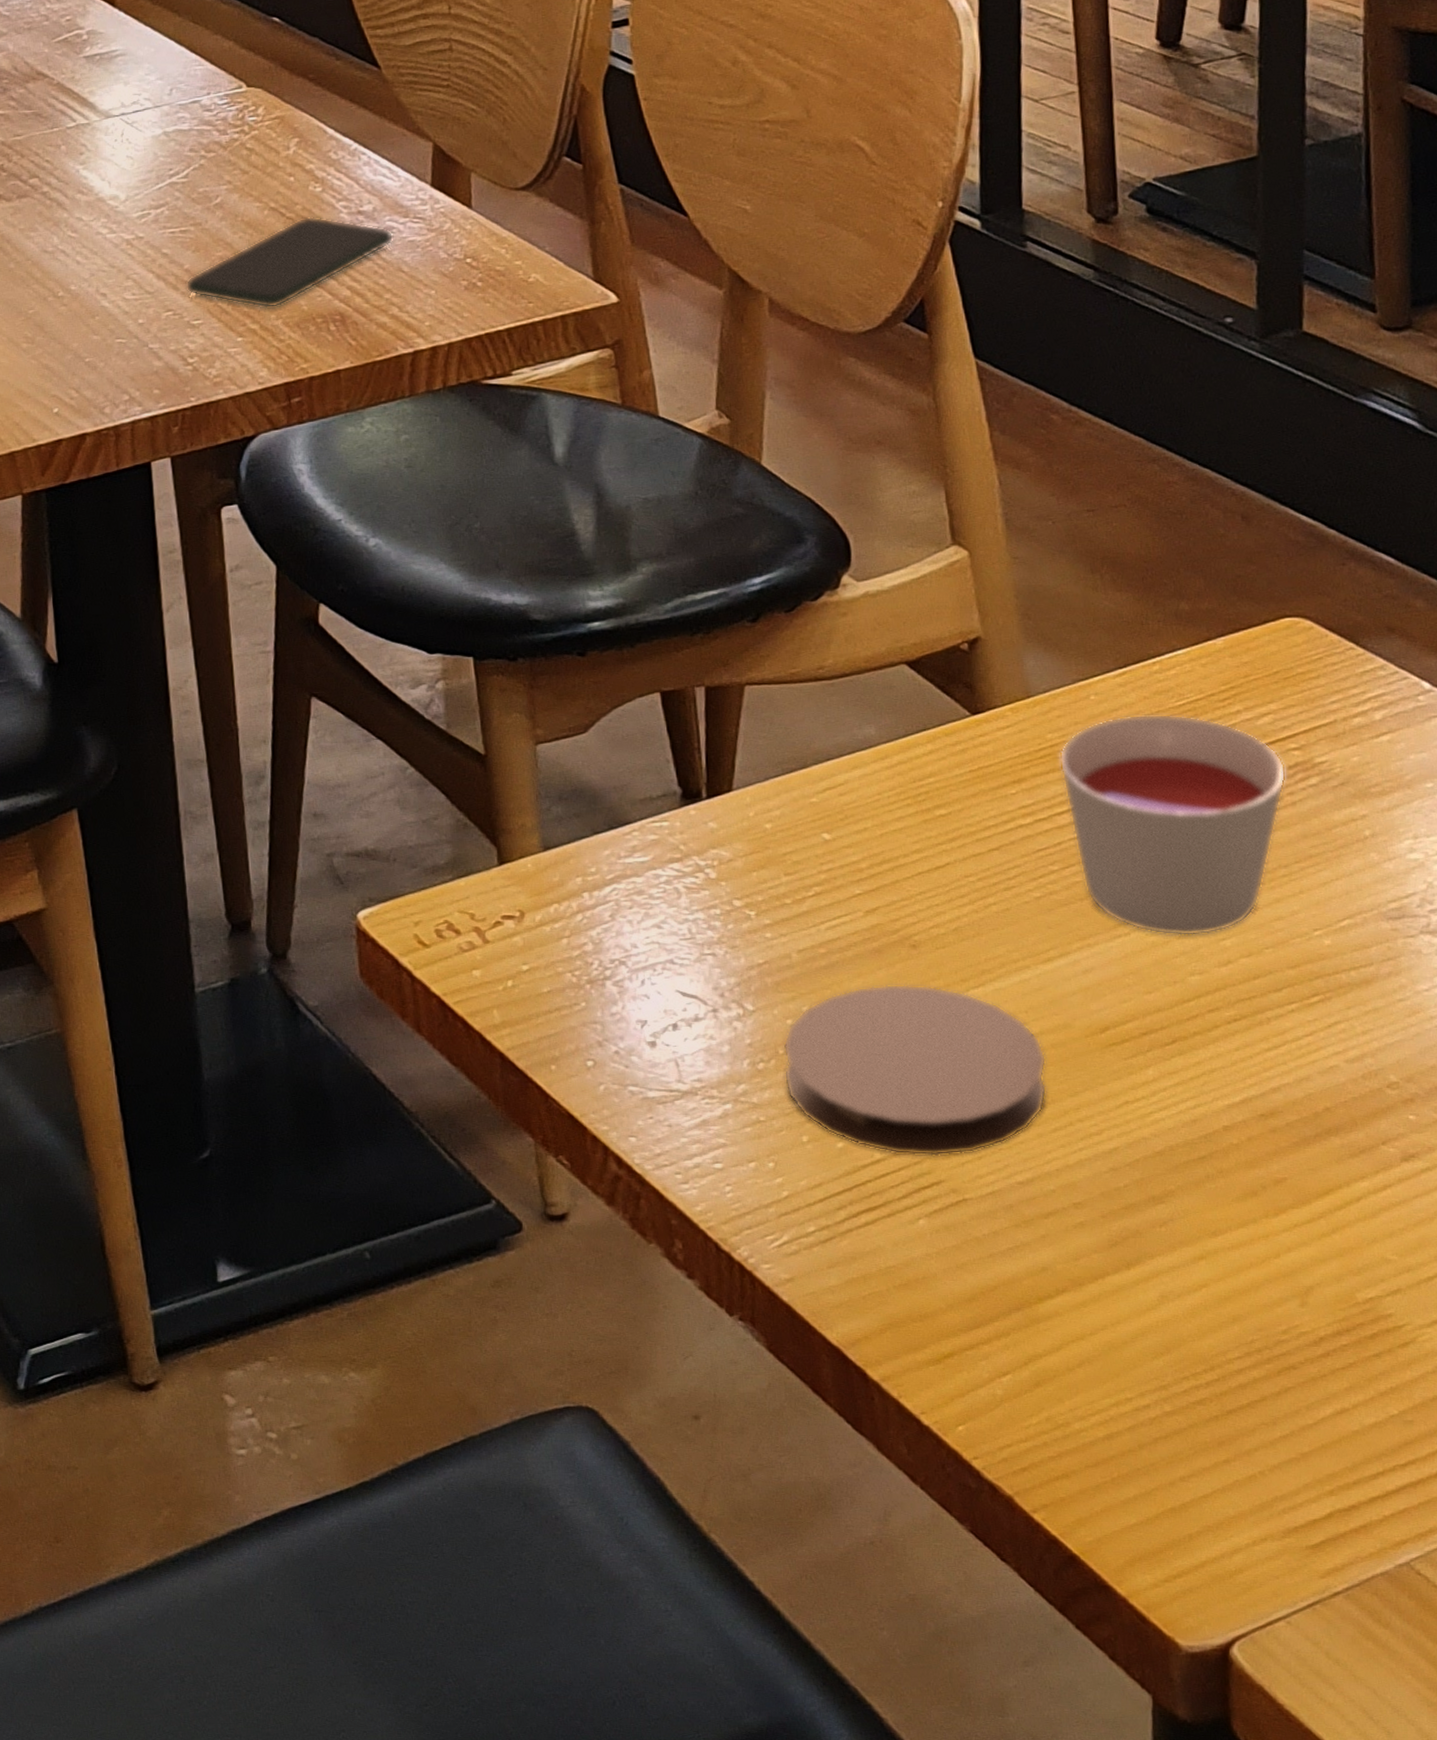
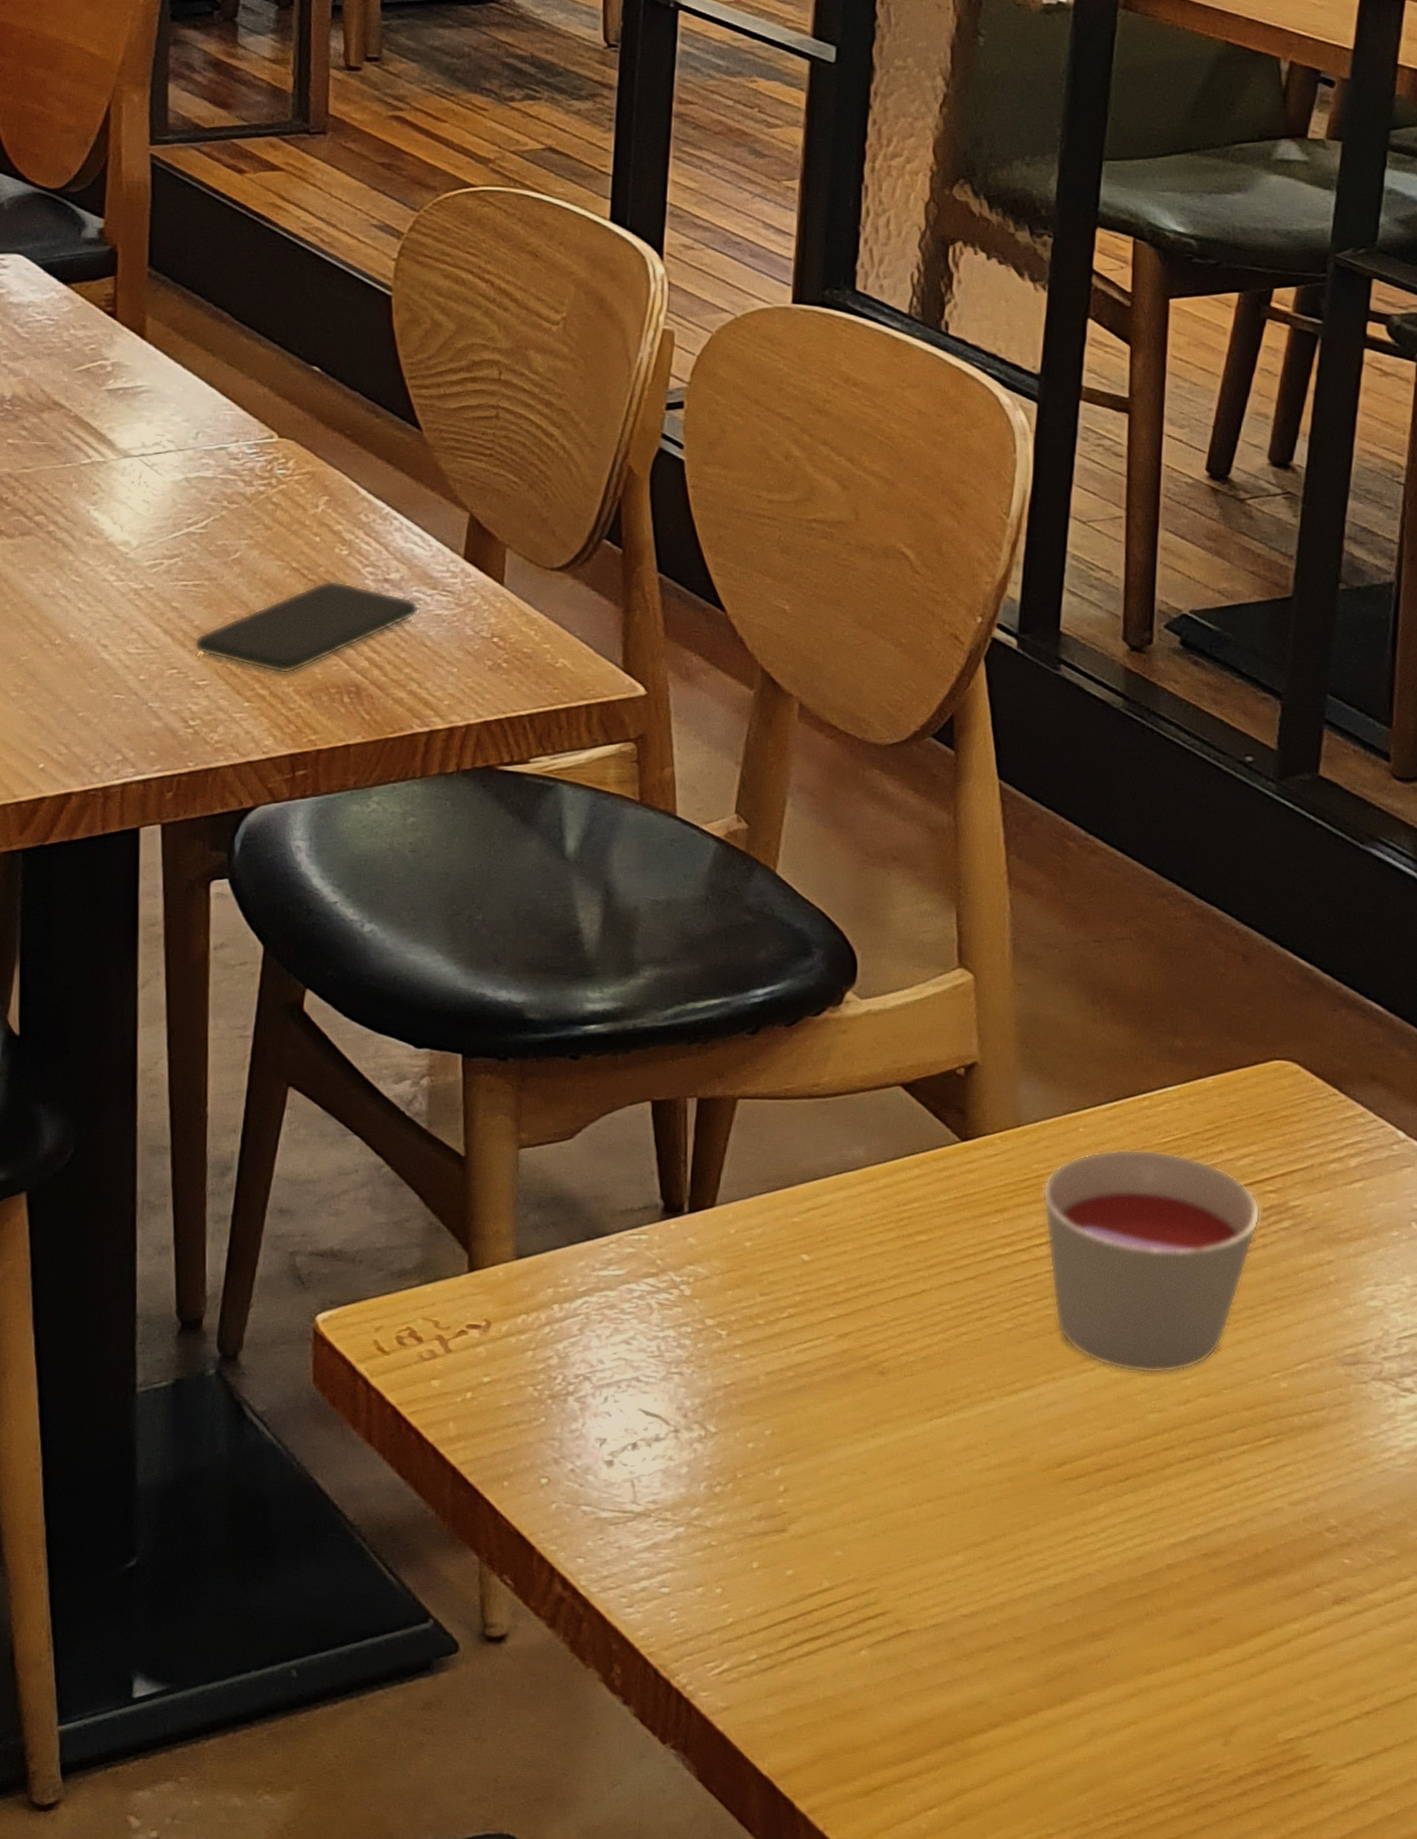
coaster: present [783,984,1047,1157] -> none [740,1410,1002,1587]

